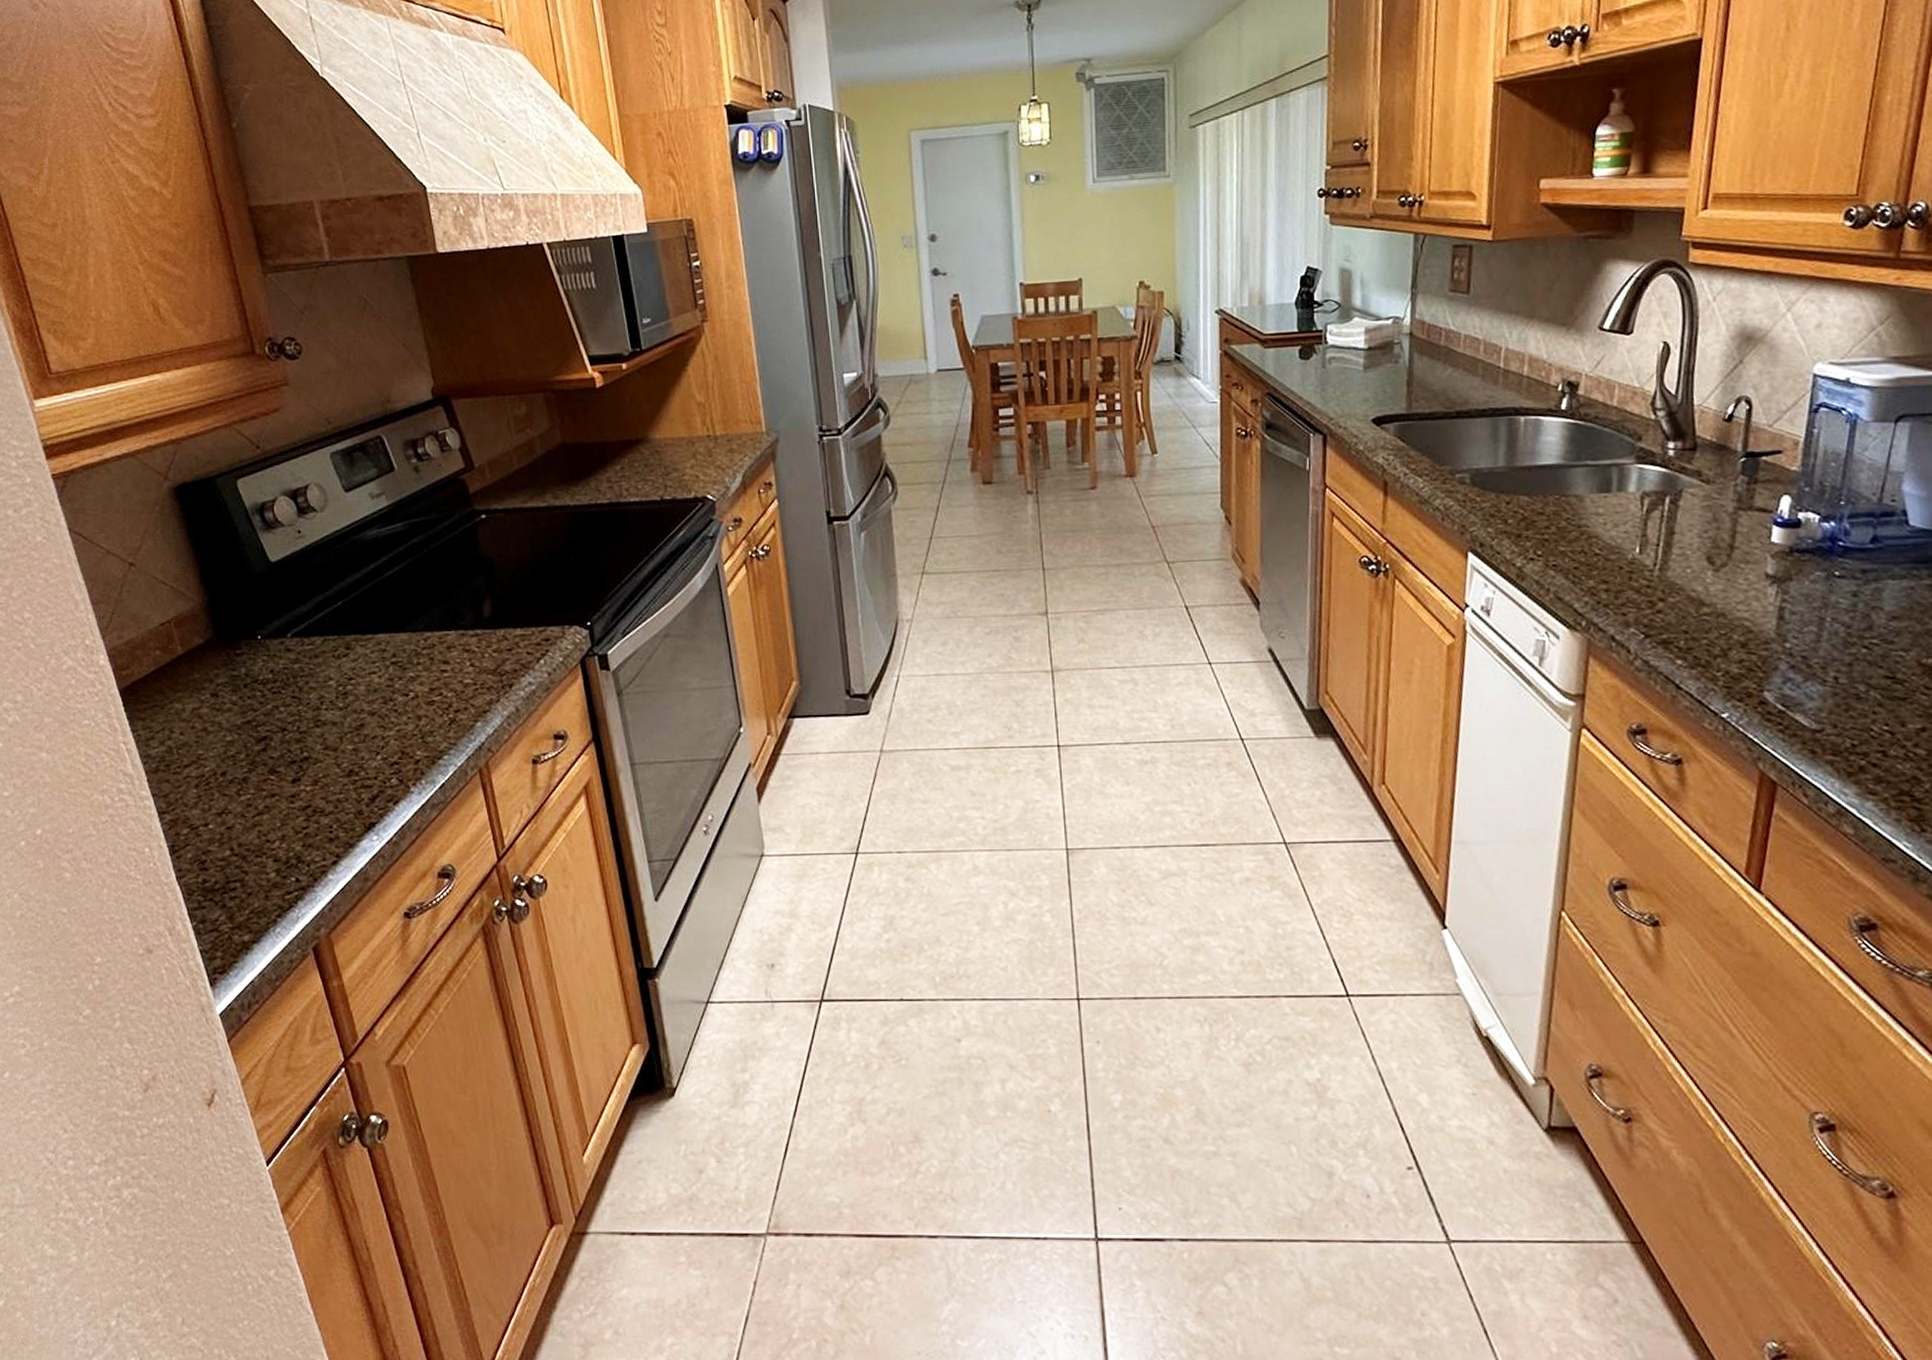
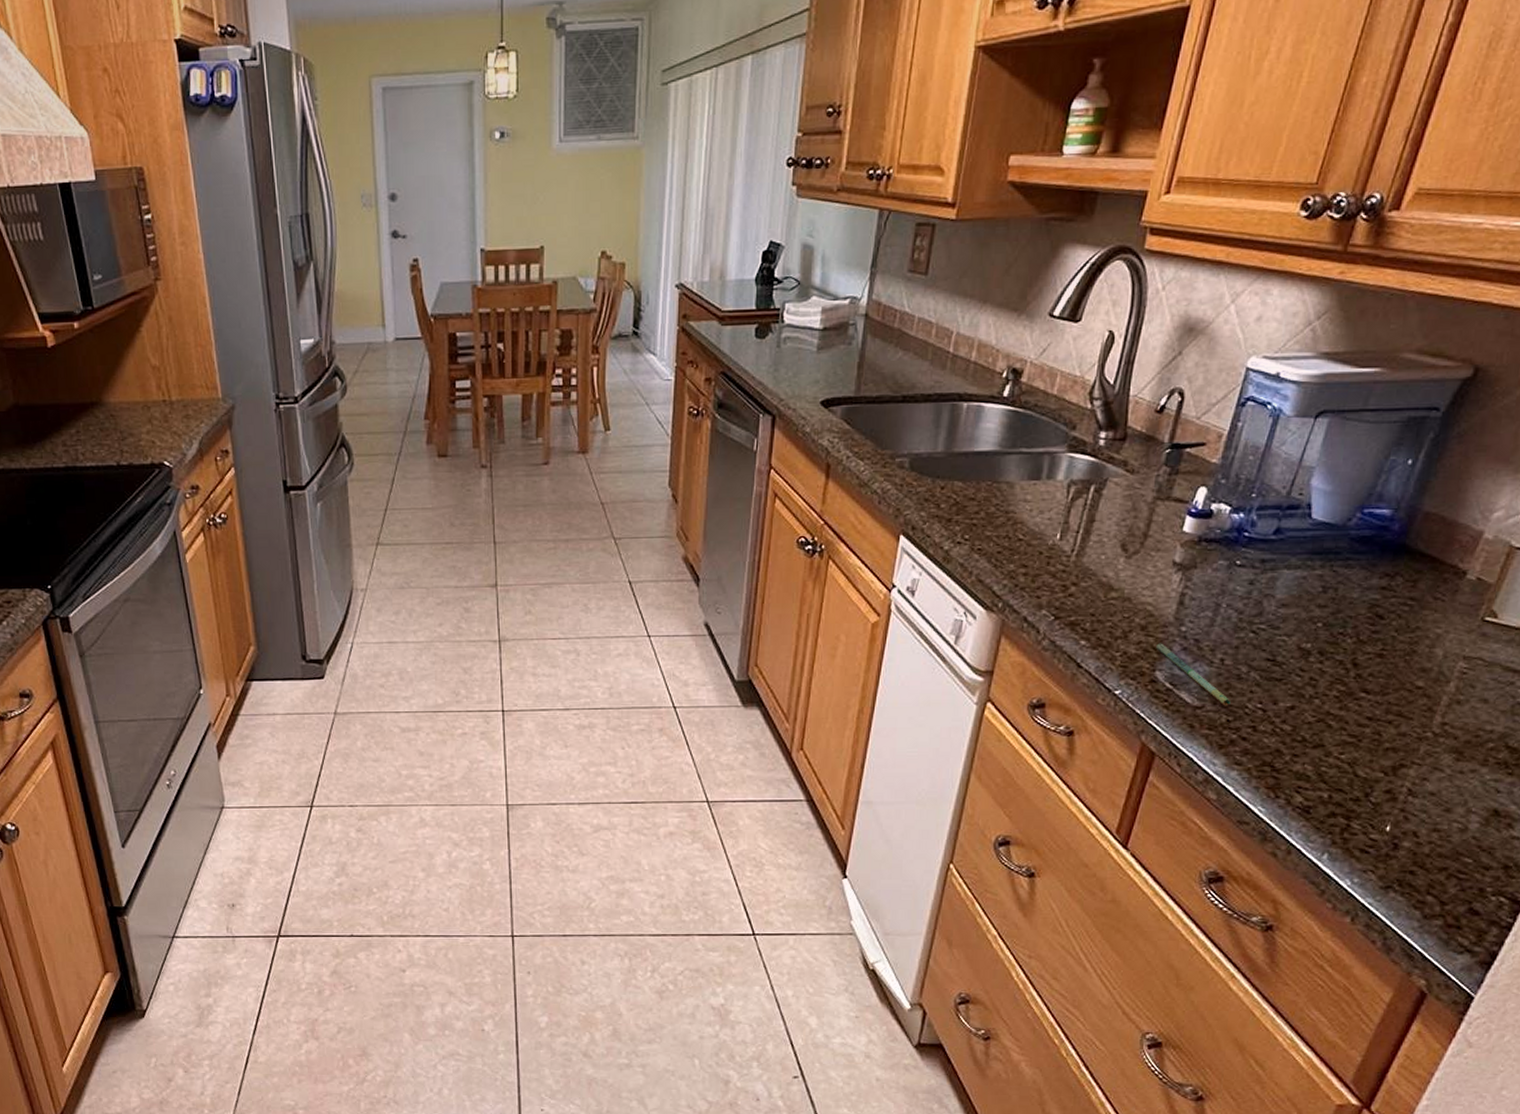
pen: none [1761,661,1853,729] -> present [1157,643,1231,706]

